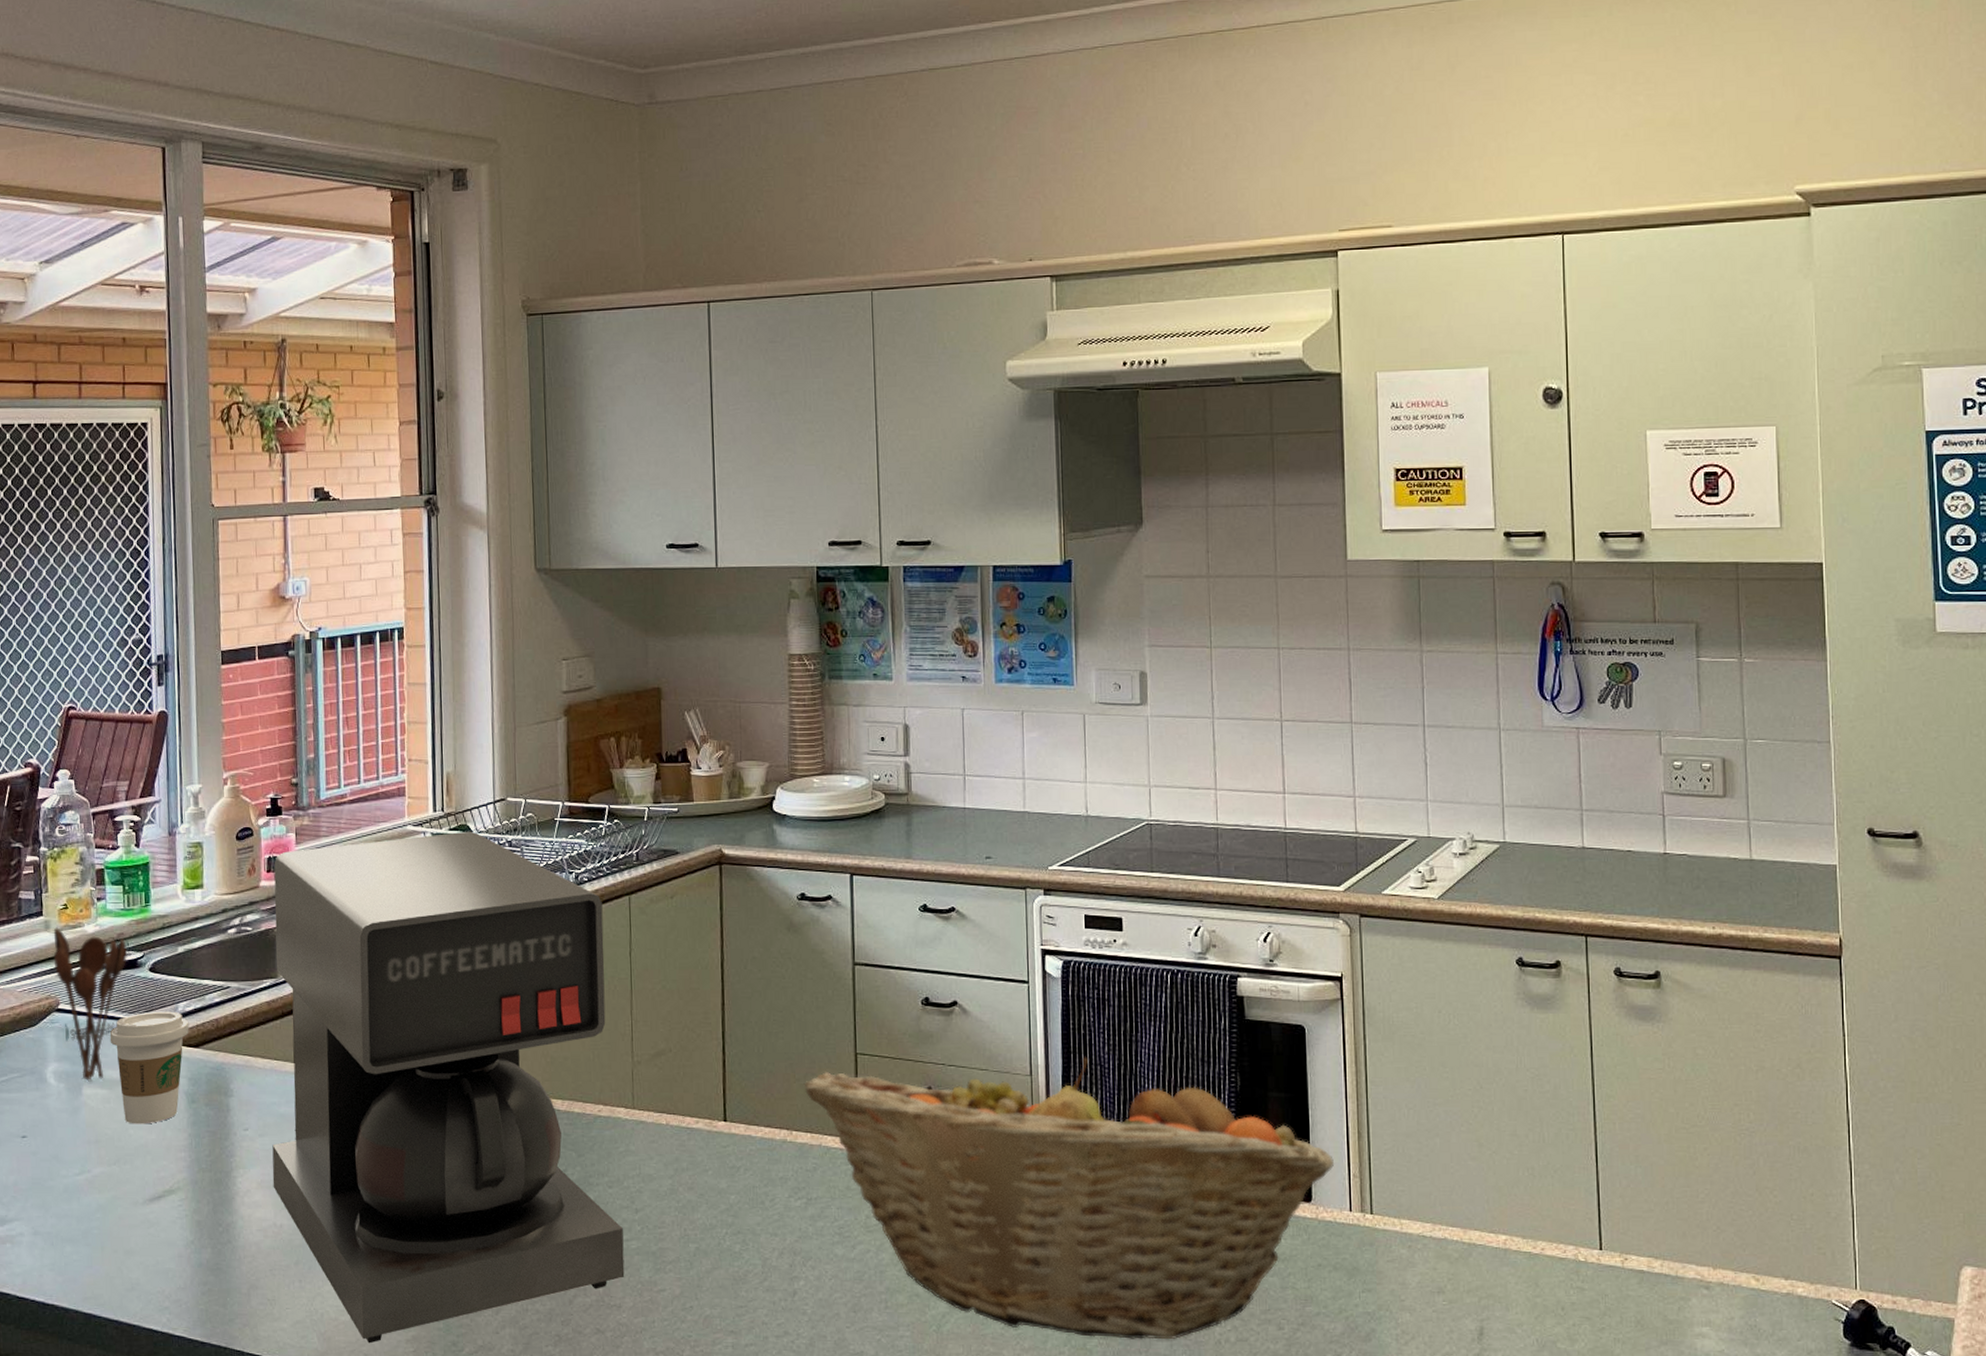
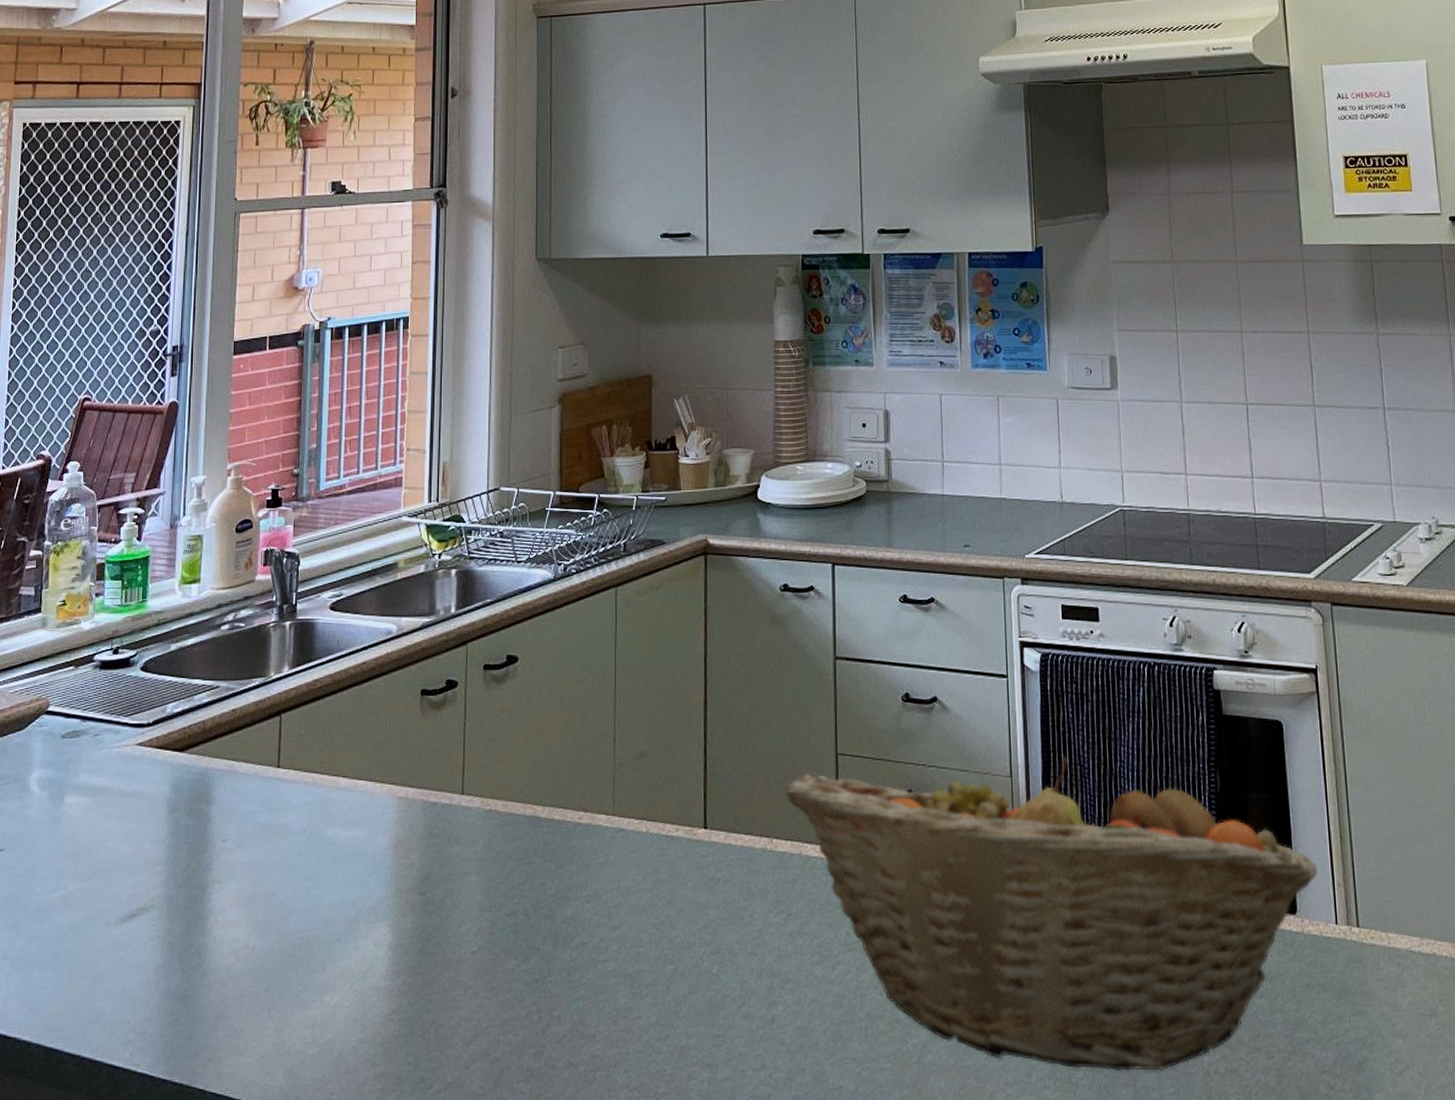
utensil holder: present [53,927,127,1082] -> none [47,625,121,789]
coffee cup: present [109,1011,190,1124] -> none [96,713,176,836]
coffee maker: present [272,831,625,1344] -> none [248,521,600,1081]

